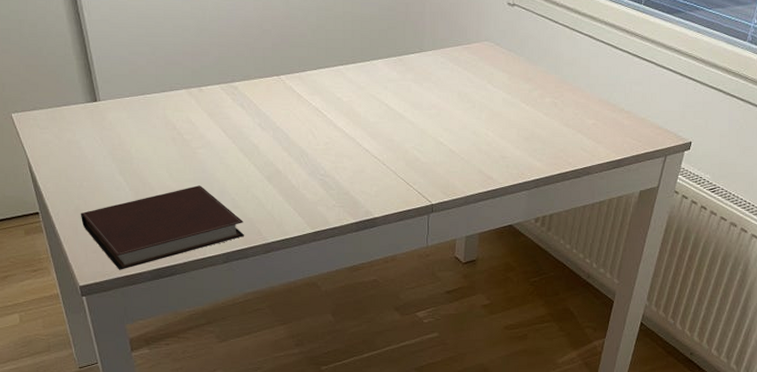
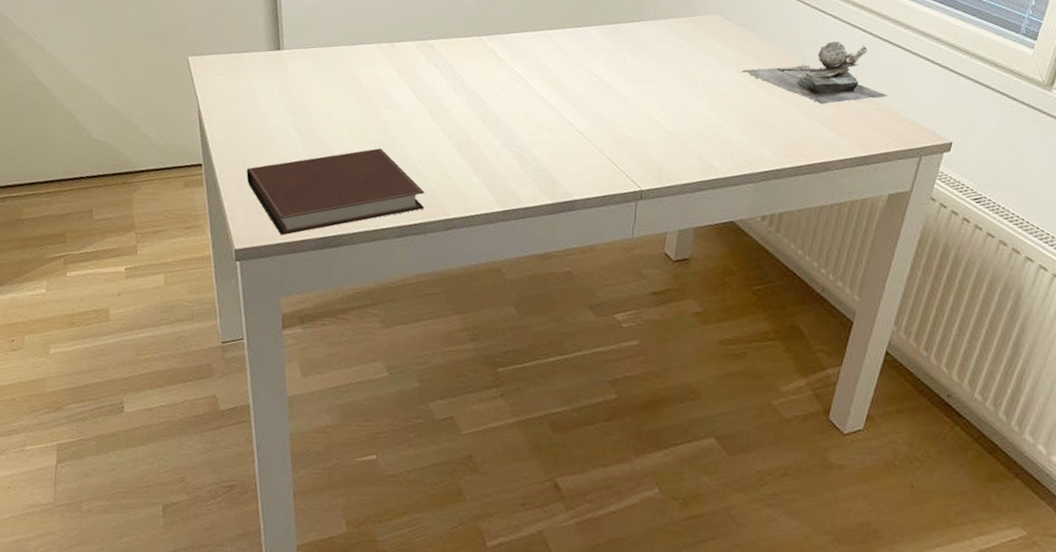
flower: none [512,58,638,117] -> present [741,41,888,105]

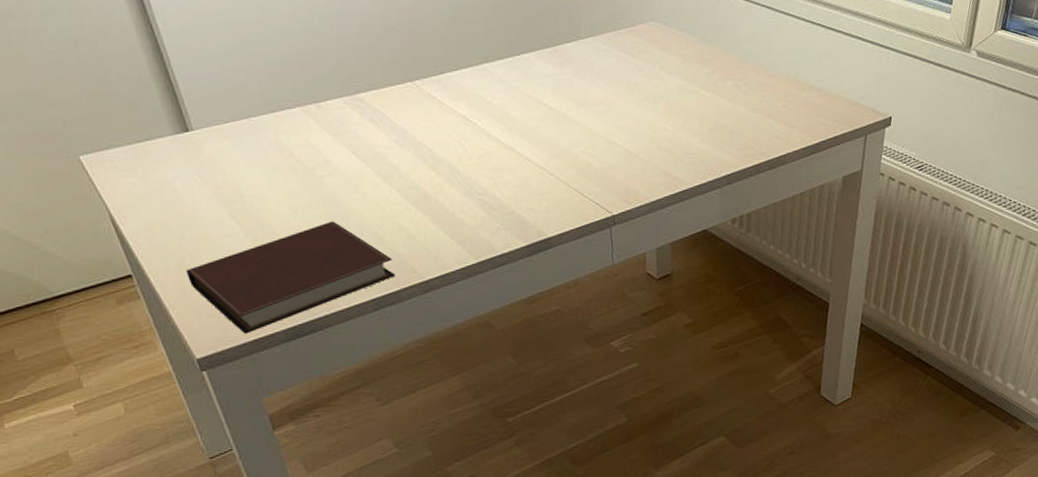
flower: present [741,41,888,105] -> none [688,31,829,100]

